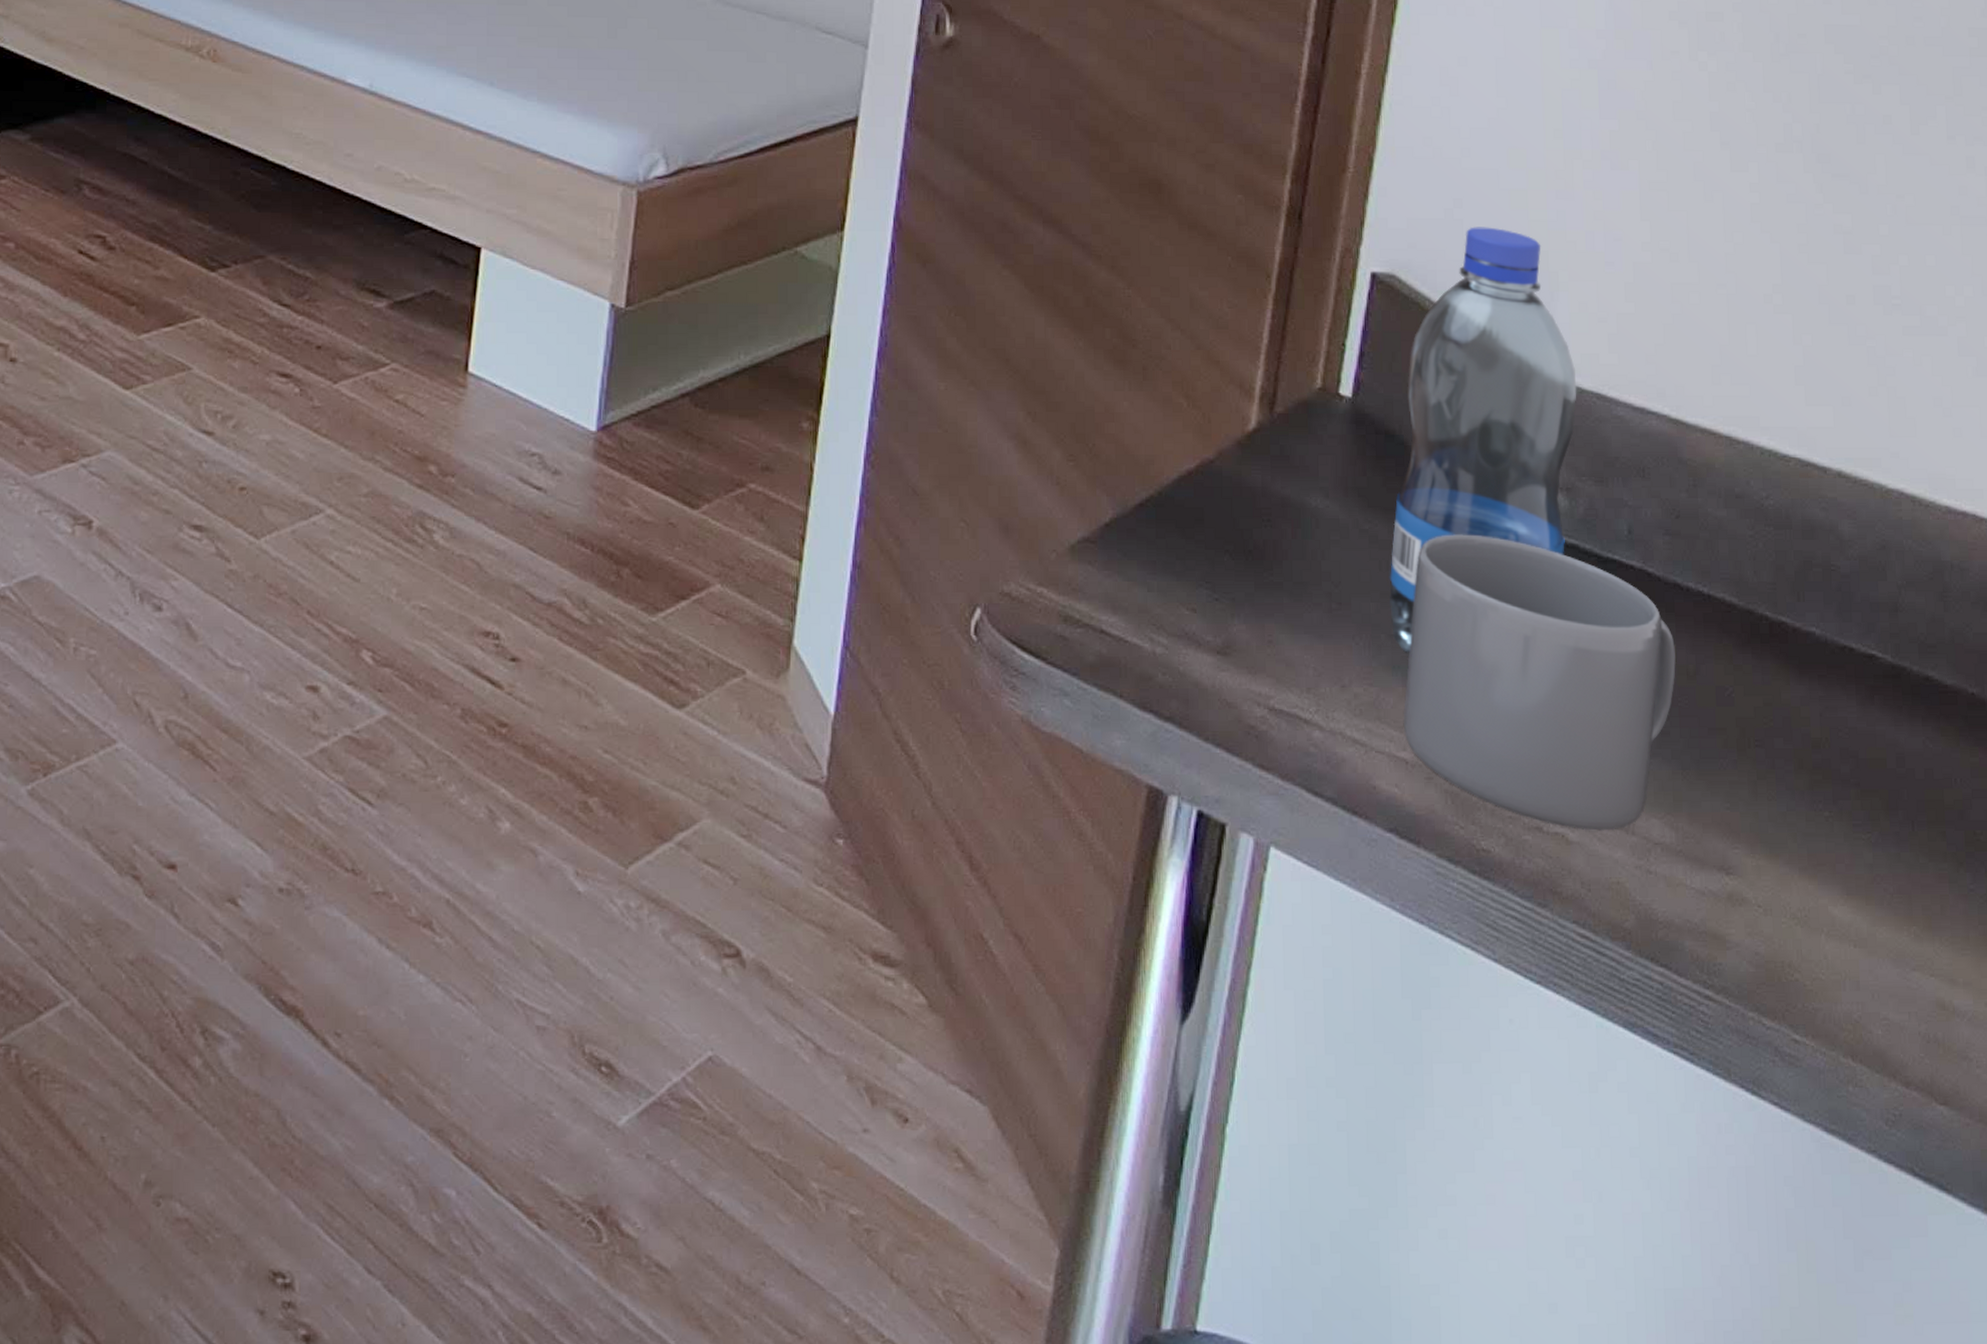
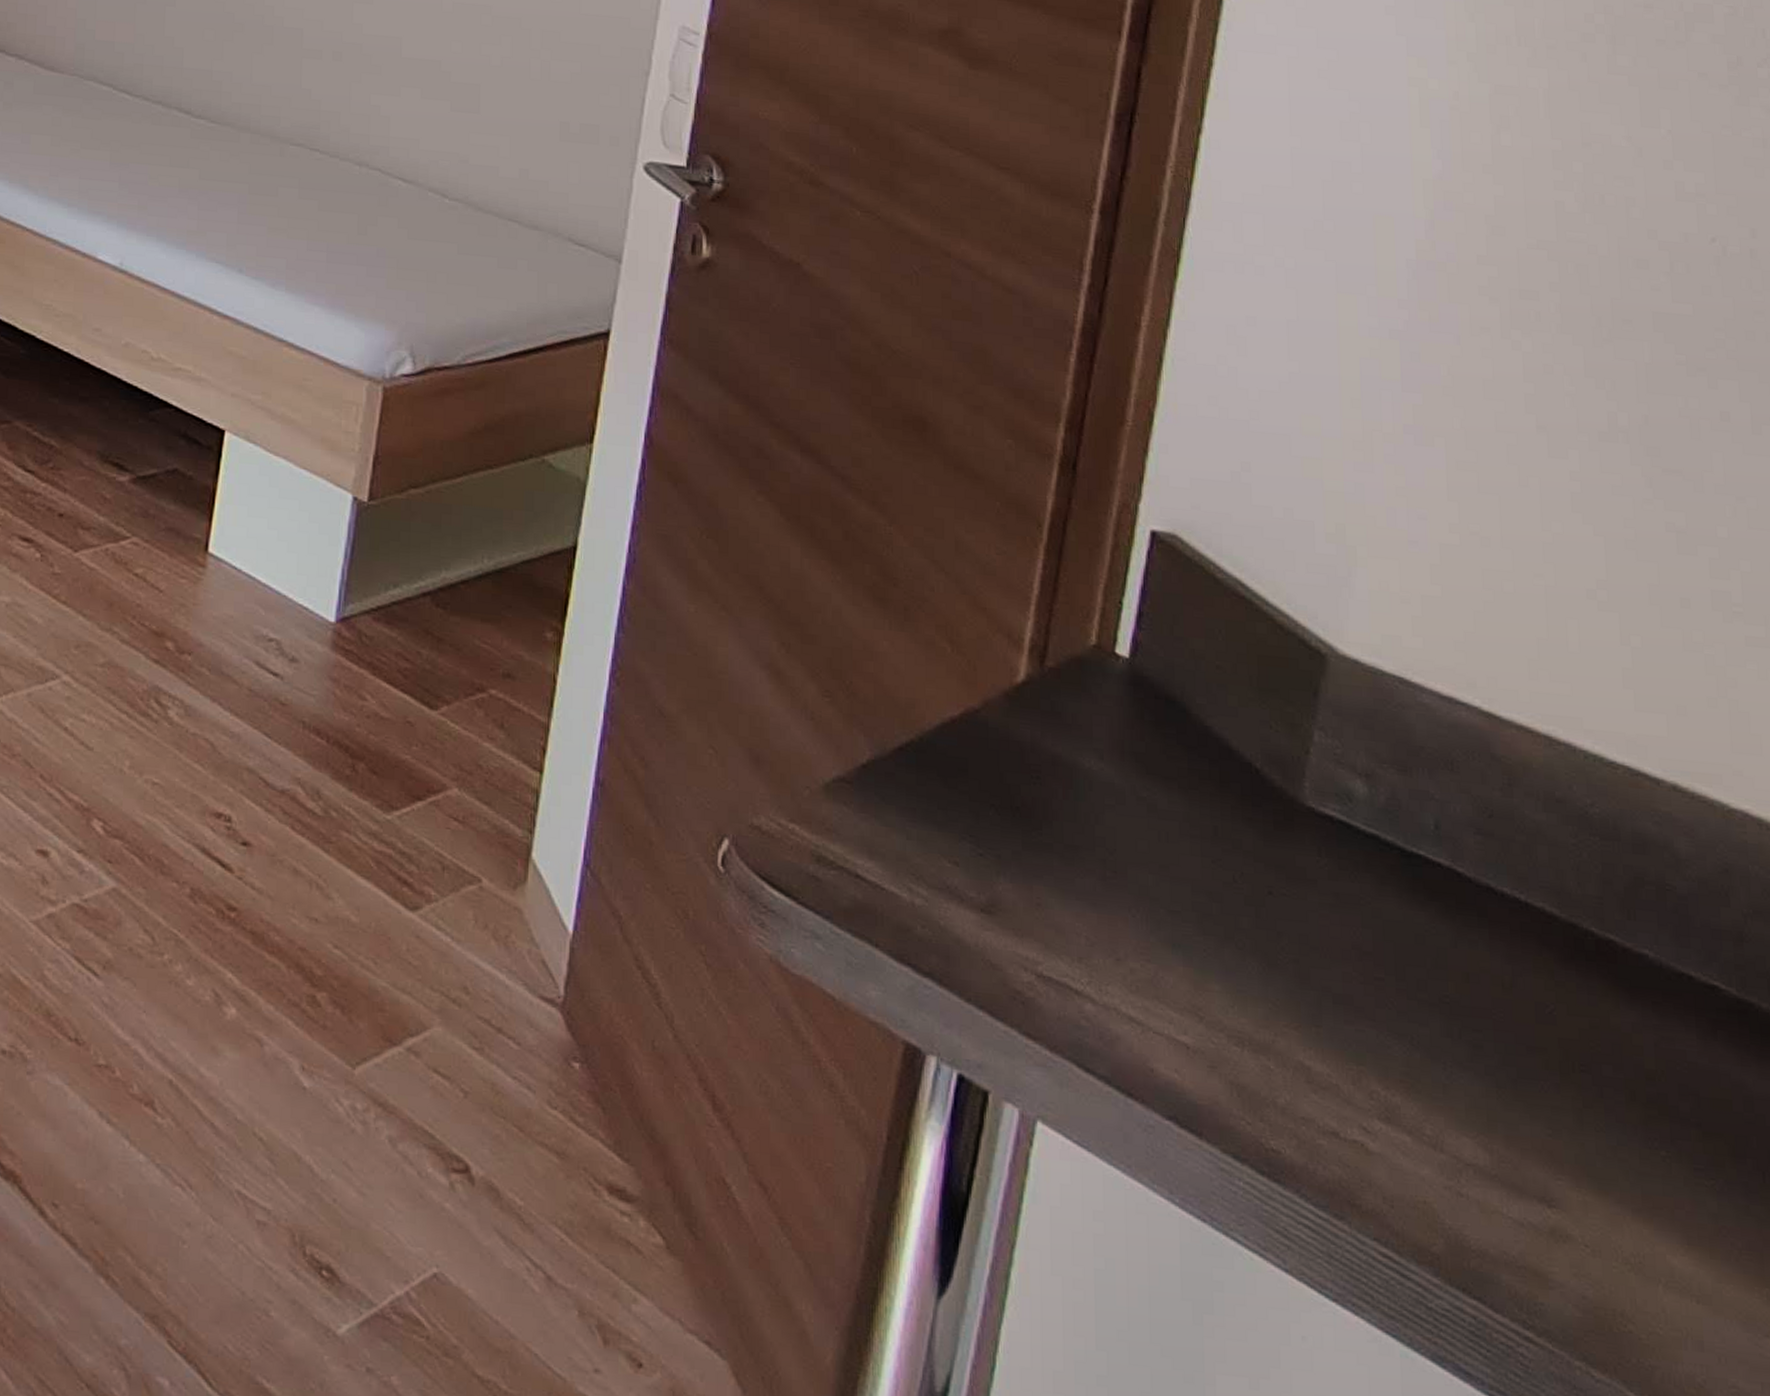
bottle: present [1388,227,1577,653] -> none [1168,492,1377,932]
mug: present [1403,534,1676,831] -> none [1184,810,1490,1145]

